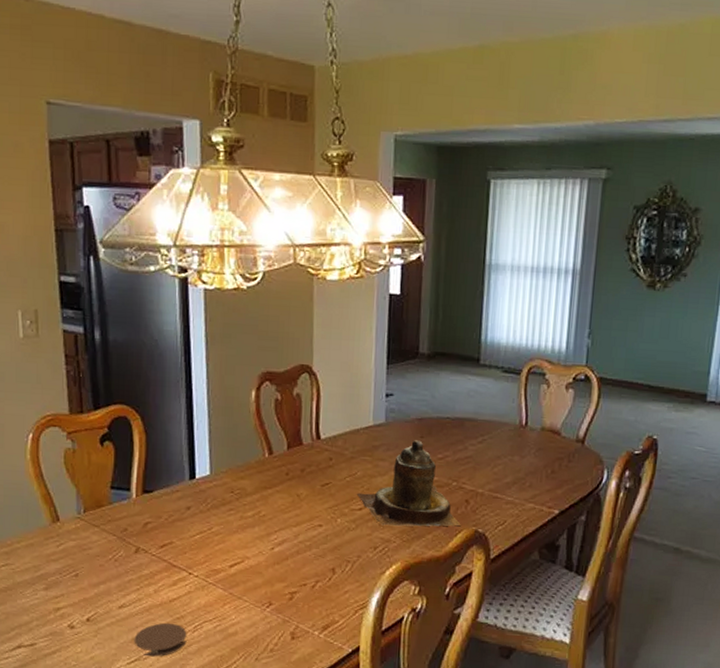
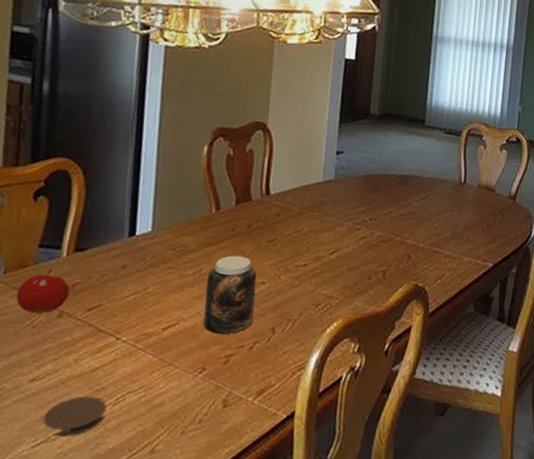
fruit: none [97,508,143,549] -> present [16,268,70,313]
jar: none [266,498,314,573] -> present [203,255,257,334]
teapot: present [356,440,461,527] -> none [302,196,402,283]

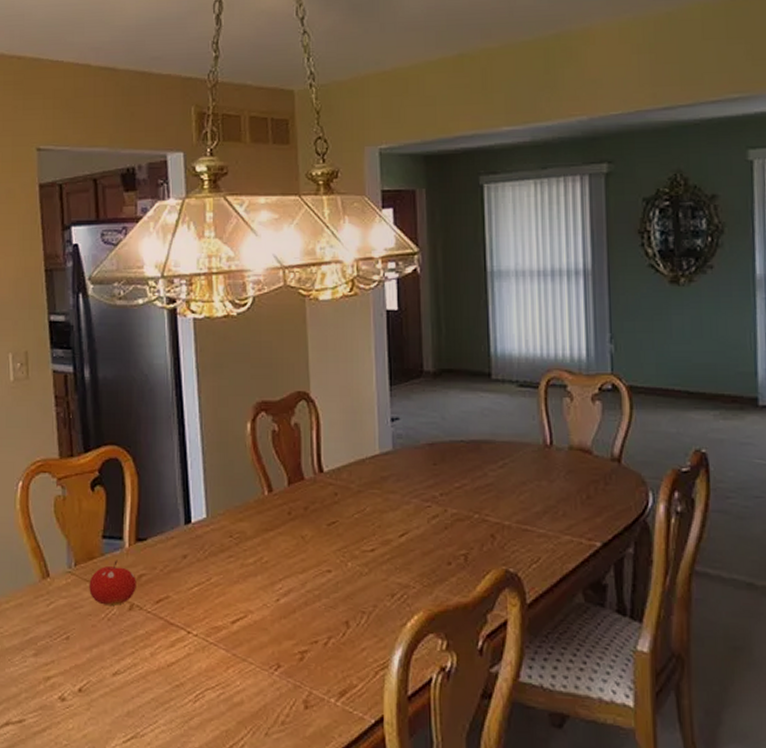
coaster: present [43,396,107,437] -> none [130,691,188,734]
jar: present [203,255,257,334] -> none [269,541,324,628]

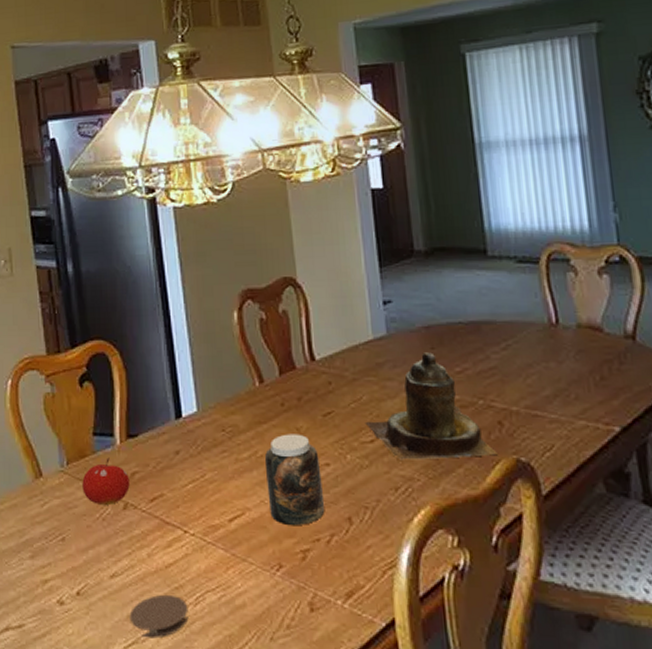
coaster: none [130,691,188,734] -> present [129,594,189,639]
jar: none [269,541,324,628] -> present [264,434,325,525]
teapot: none [367,468,488,569] -> present [365,352,498,460]

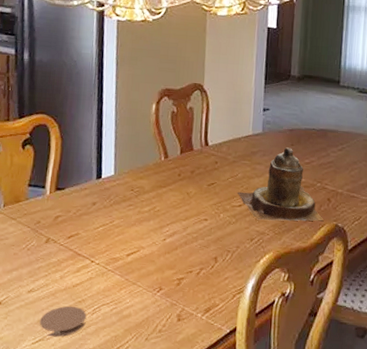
fruit: present [82,457,130,505] -> none [14,203,54,239]
jar: present [264,434,325,525] -> none [158,196,201,261]

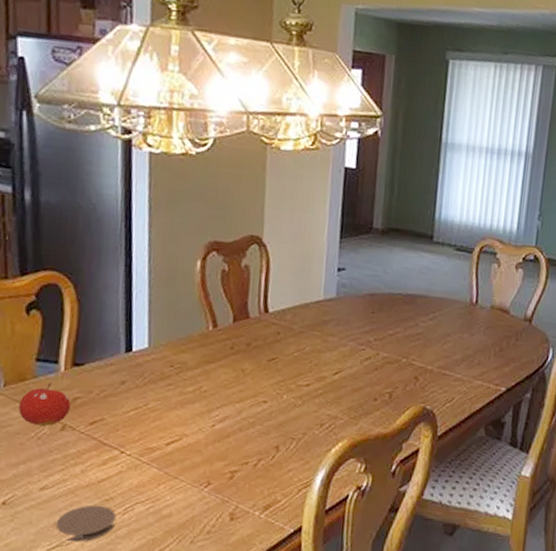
fruit: none [14,203,54,239] -> present [19,382,71,426]
teapot: present [237,147,324,221] -> none [304,315,410,404]

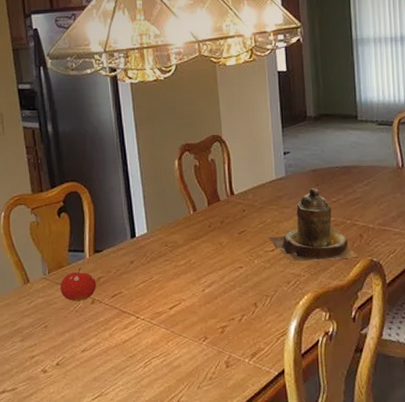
coaster: present [56,505,116,542] -> none [96,361,139,392]
teapot: none [304,315,410,404] -> present [268,188,358,263]

